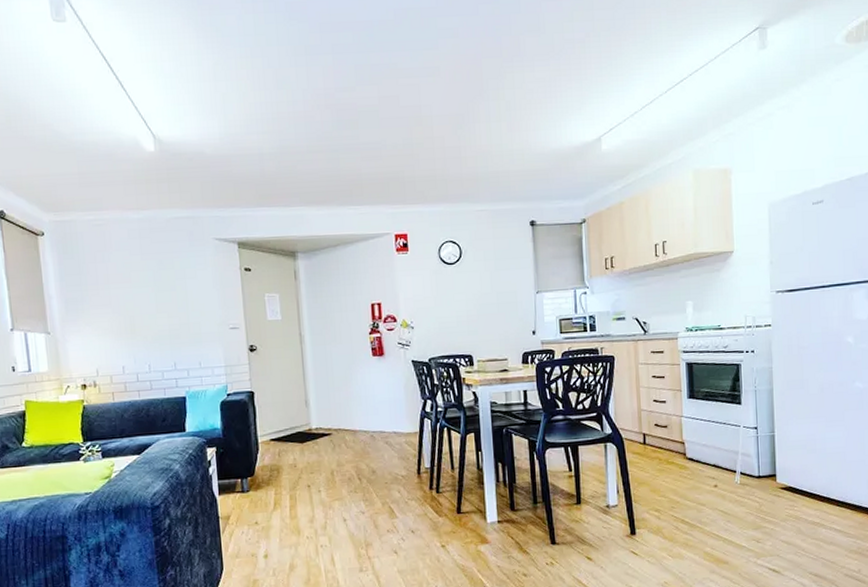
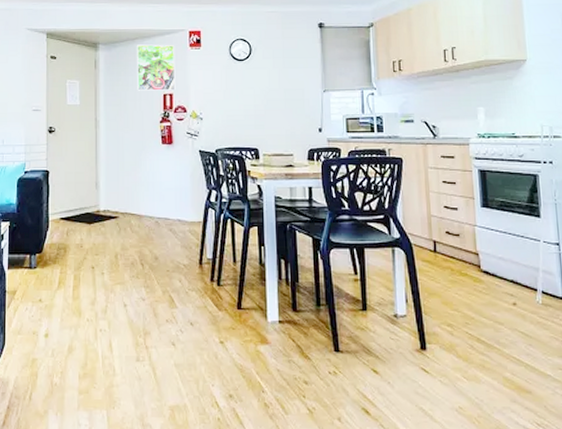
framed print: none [338,250,384,302] -> present [136,44,176,91]

